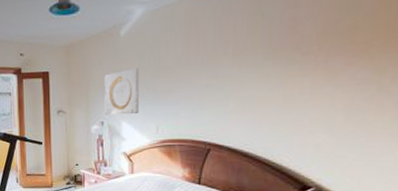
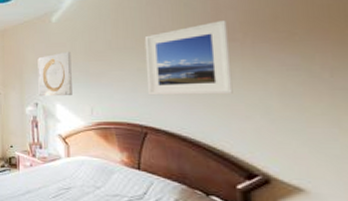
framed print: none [215,31,303,112] -> present [144,19,233,96]

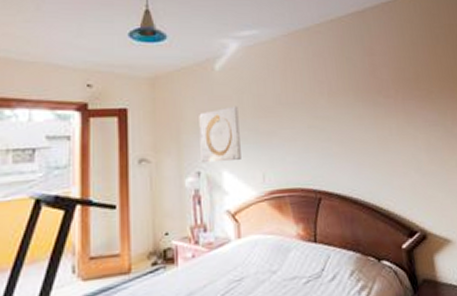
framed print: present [144,19,233,96] -> none [313,76,392,156]

